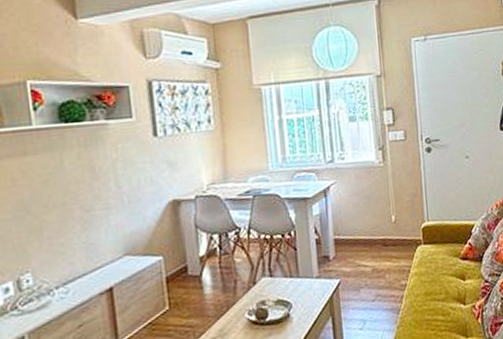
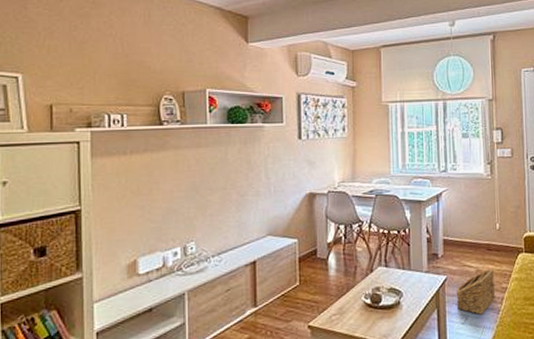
basket: none [351,266,395,317] -> present [456,269,496,315]

